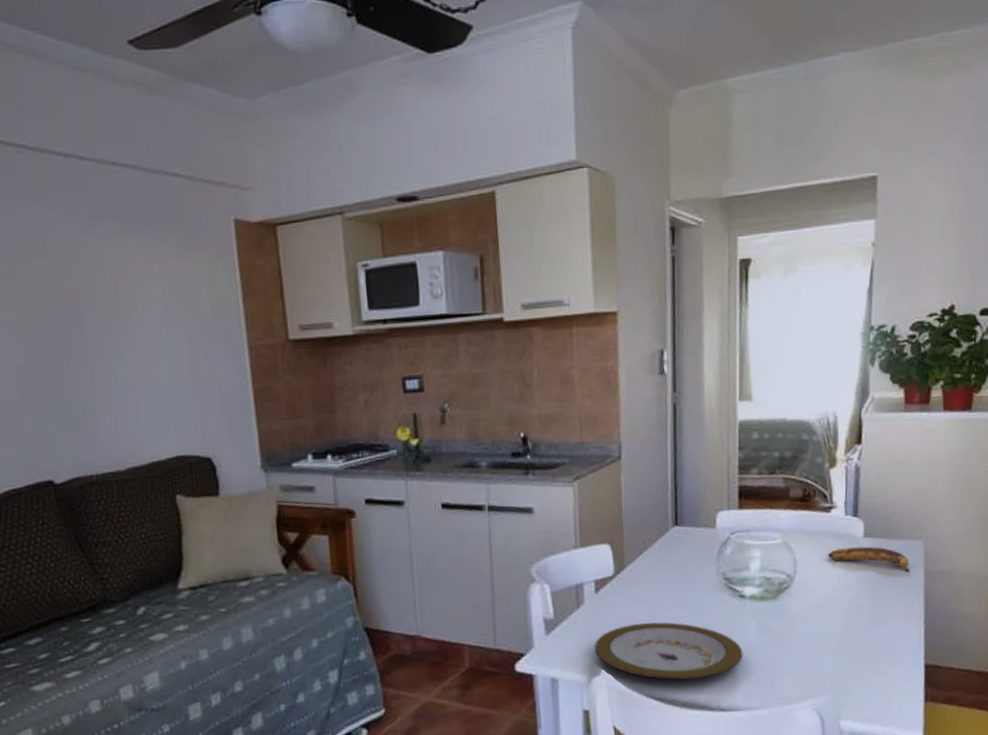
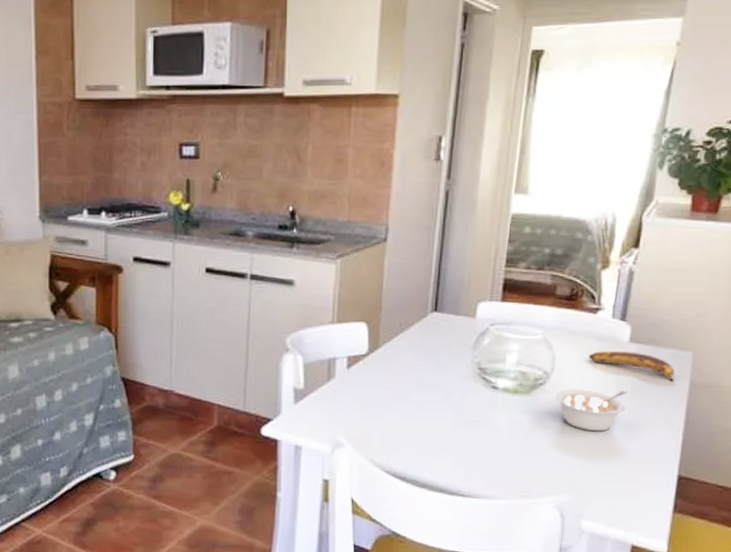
plate: present [595,622,743,680] -> none [341,402,489,463]
legume: none [800,585,869,630] -> present [555,389,628,432]

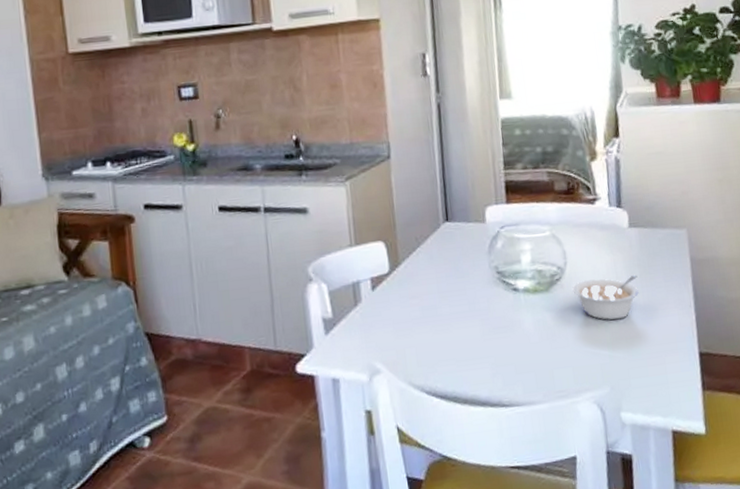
banana: present [589,351,675,382] -> none [596,236,676,261]

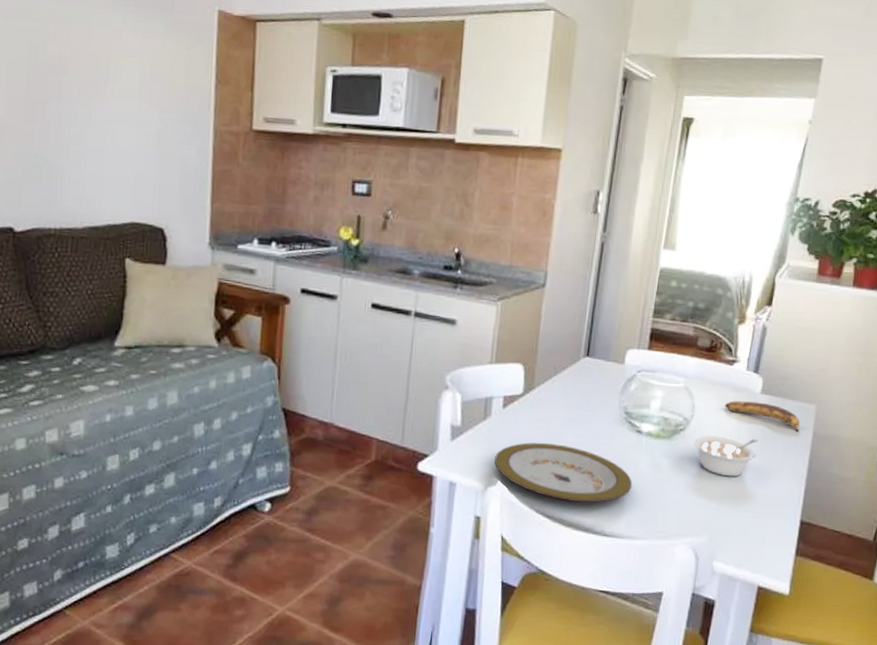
plate: none [374,318,521,377] -> present [494,442,633,503]
banana: none [596,236,676,261] -> present [725,401,800,432]

